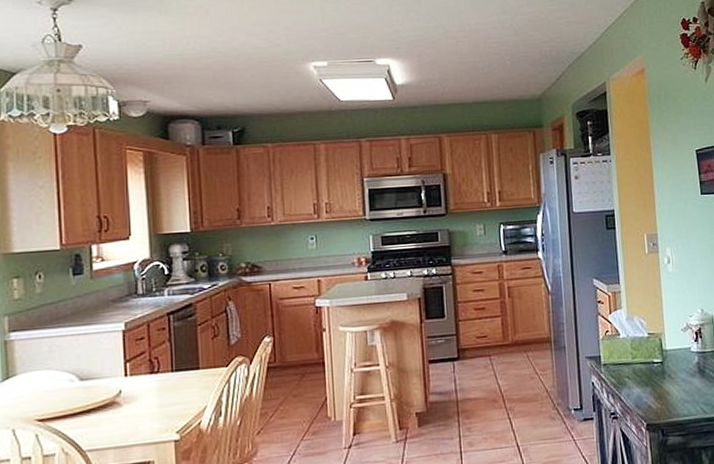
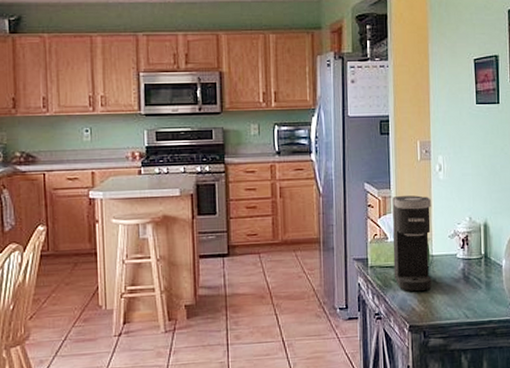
coffee maker: none [622,289,667,389] -> present [392,195,432,292]

